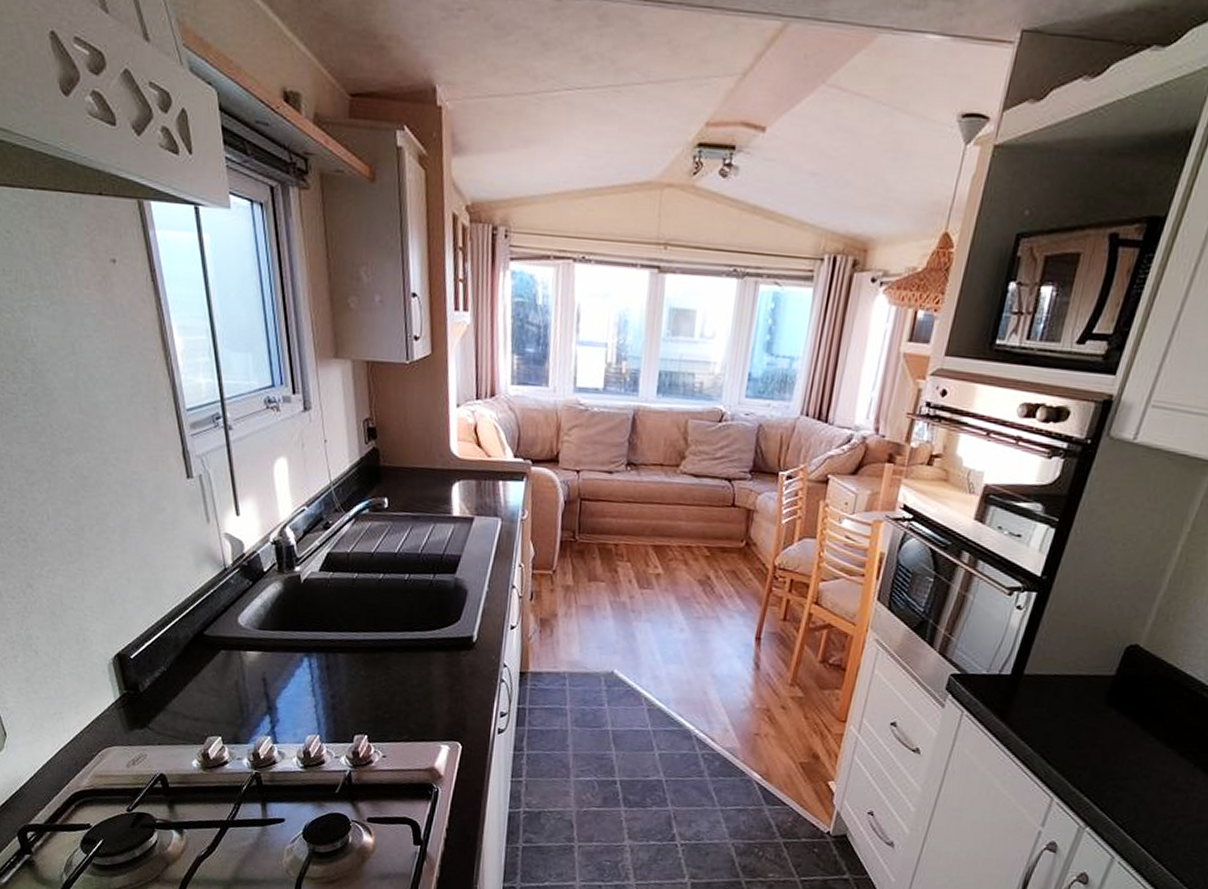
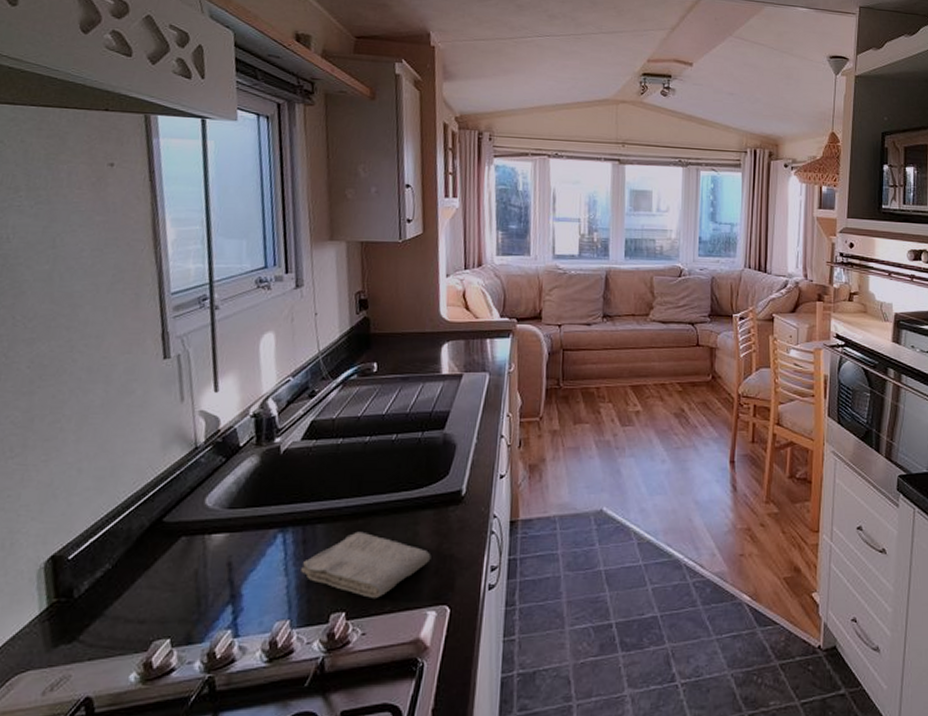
washcloth: none [326,664,444,727] -> present [301,531,431,598]

